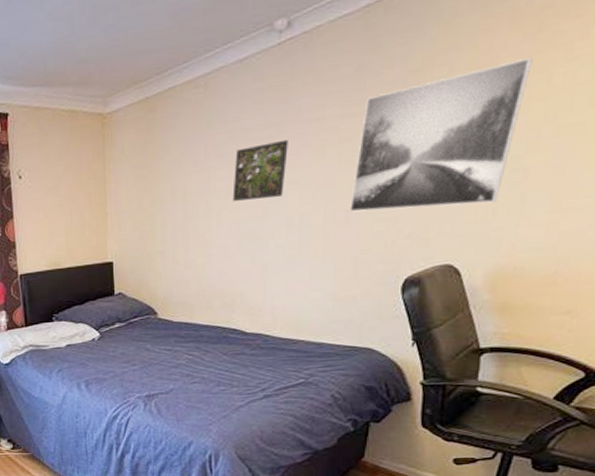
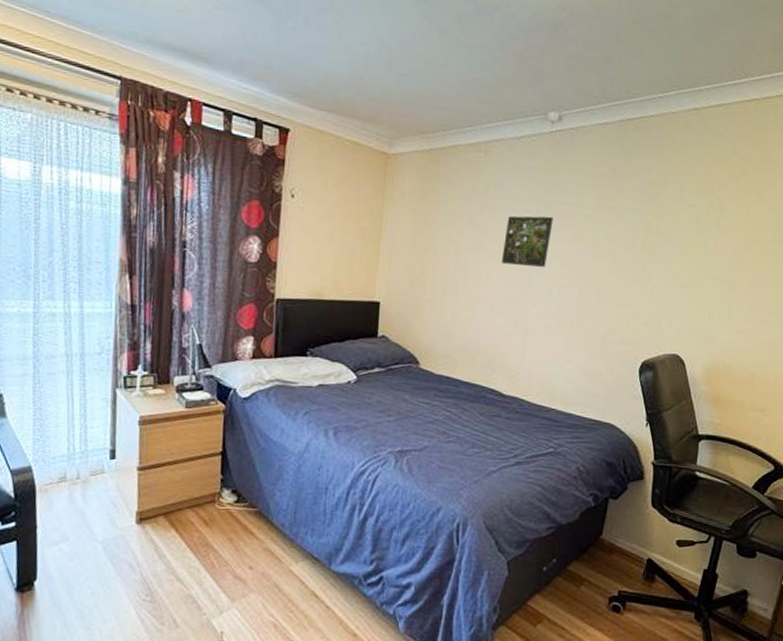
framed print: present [350,58,533,212] -> none [600,193,737,307]

